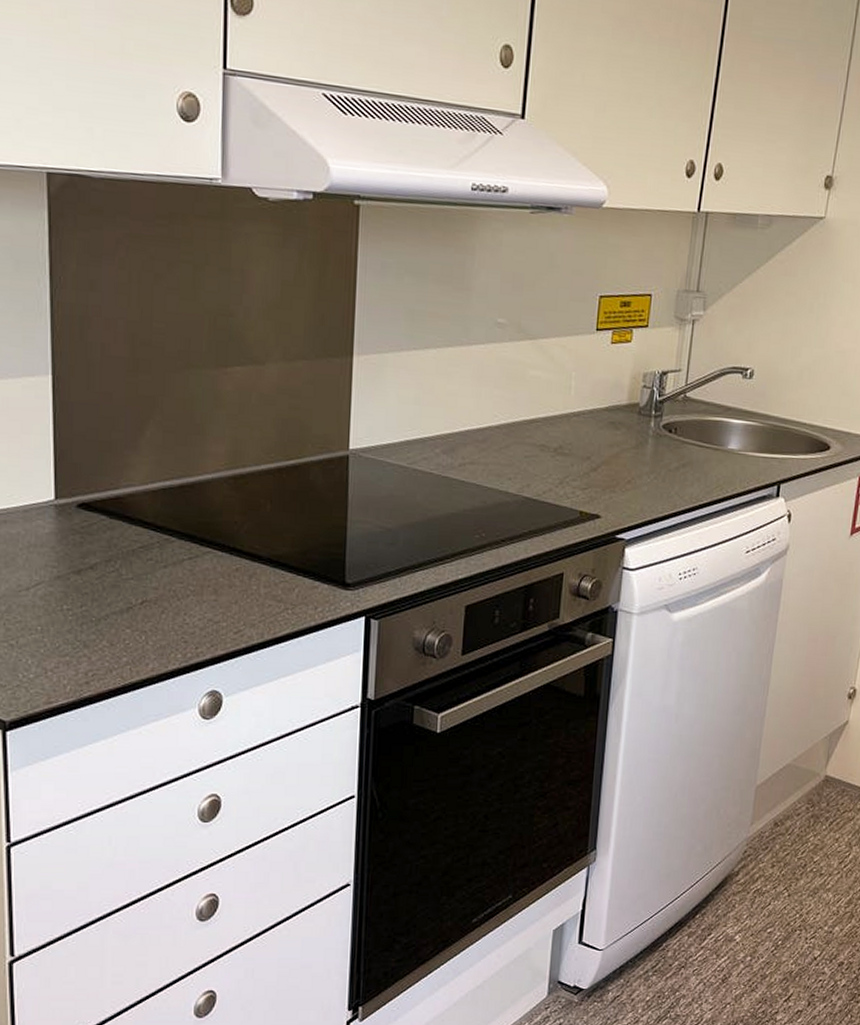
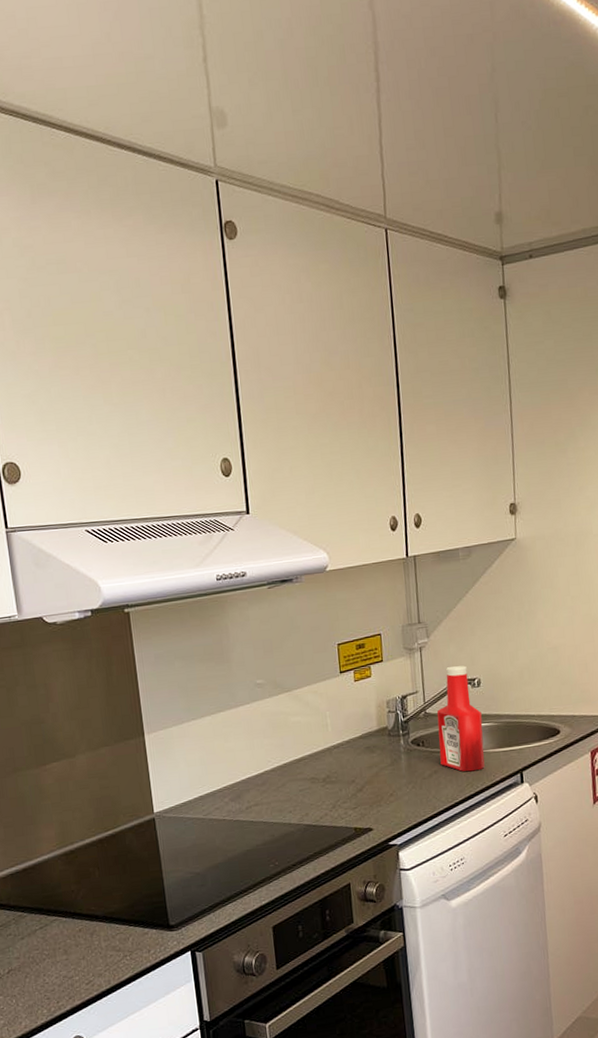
ketchup bottle: none [691,348,748,474] -> present [437,665,485,772]

